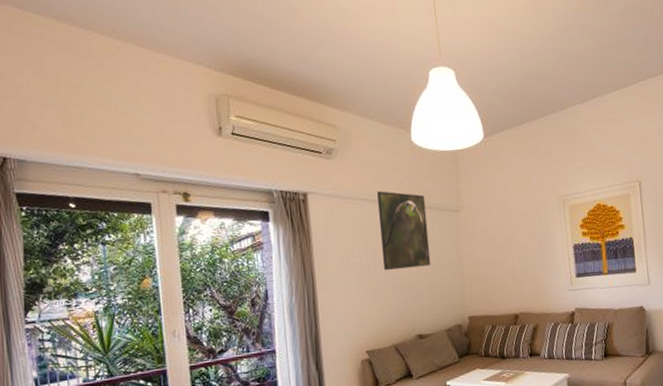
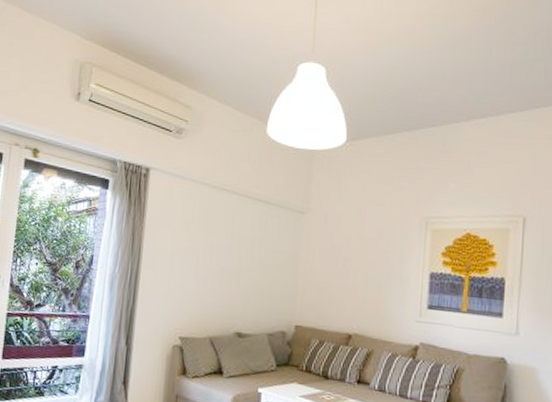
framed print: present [377,191,431,270] -> none [213,178,270,264]

